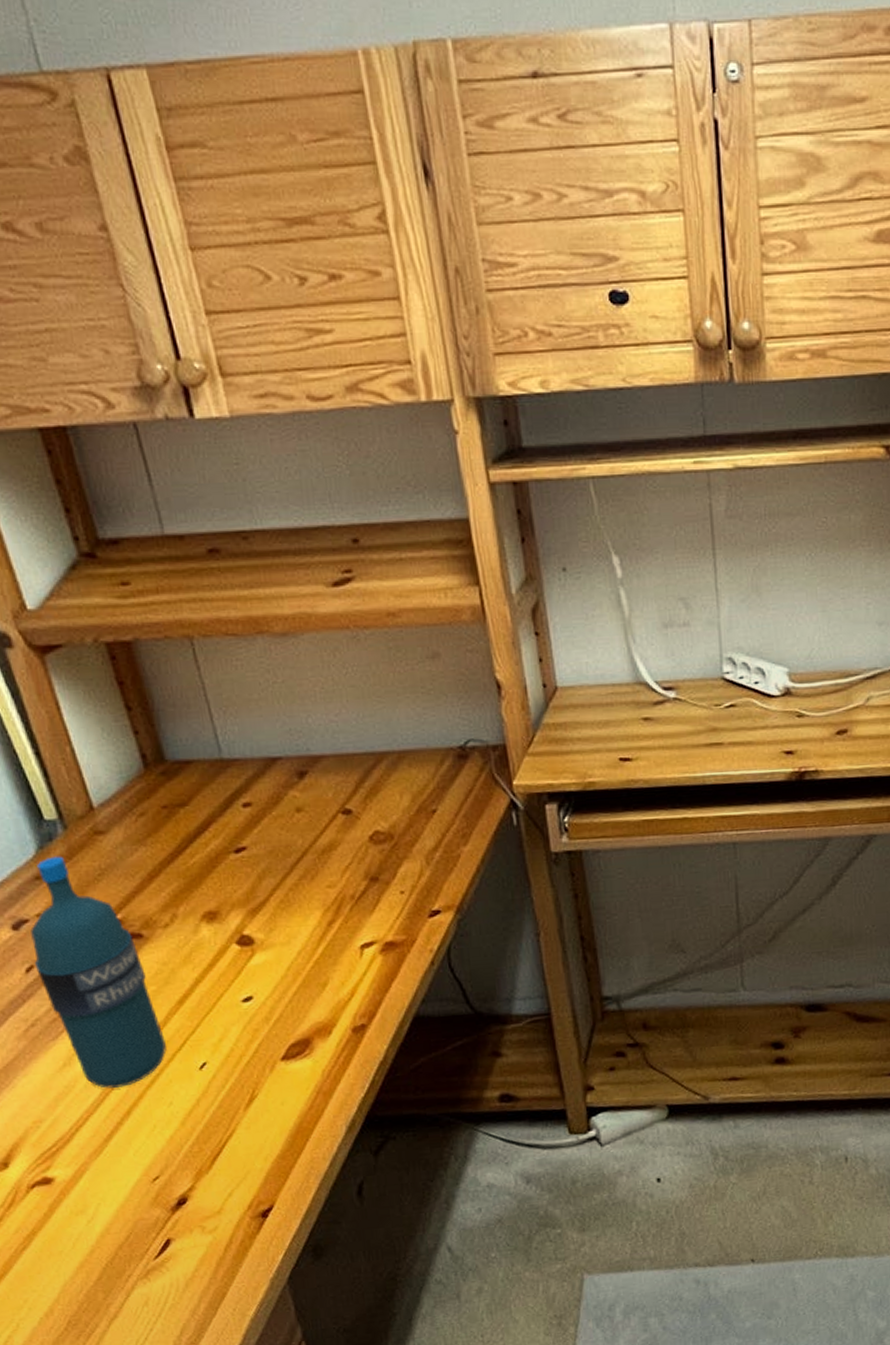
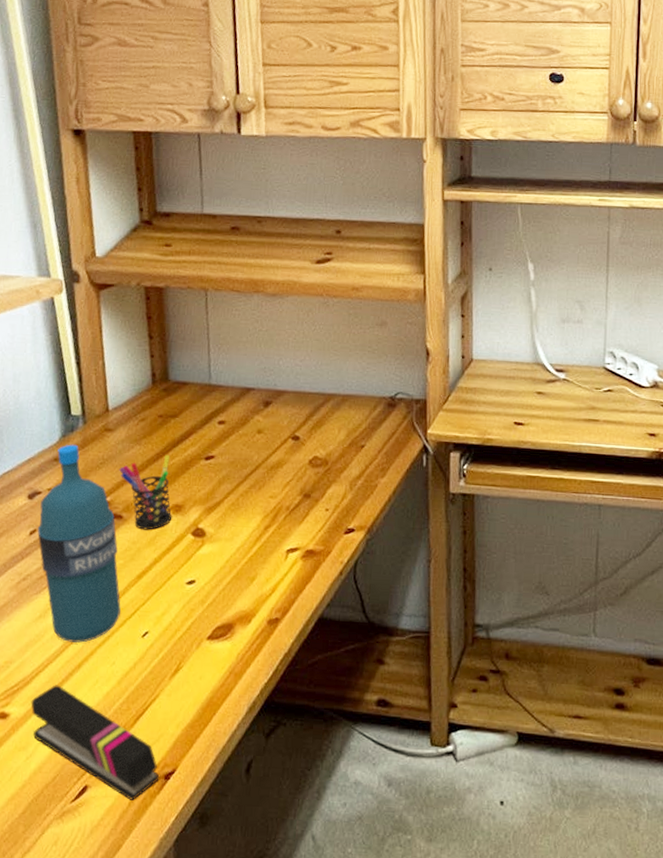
stapler: none [77,1137,256,1246] -> present [31,685,160,800]
pen holder: none [124,853,208,947] -> present [119,454,172,530]

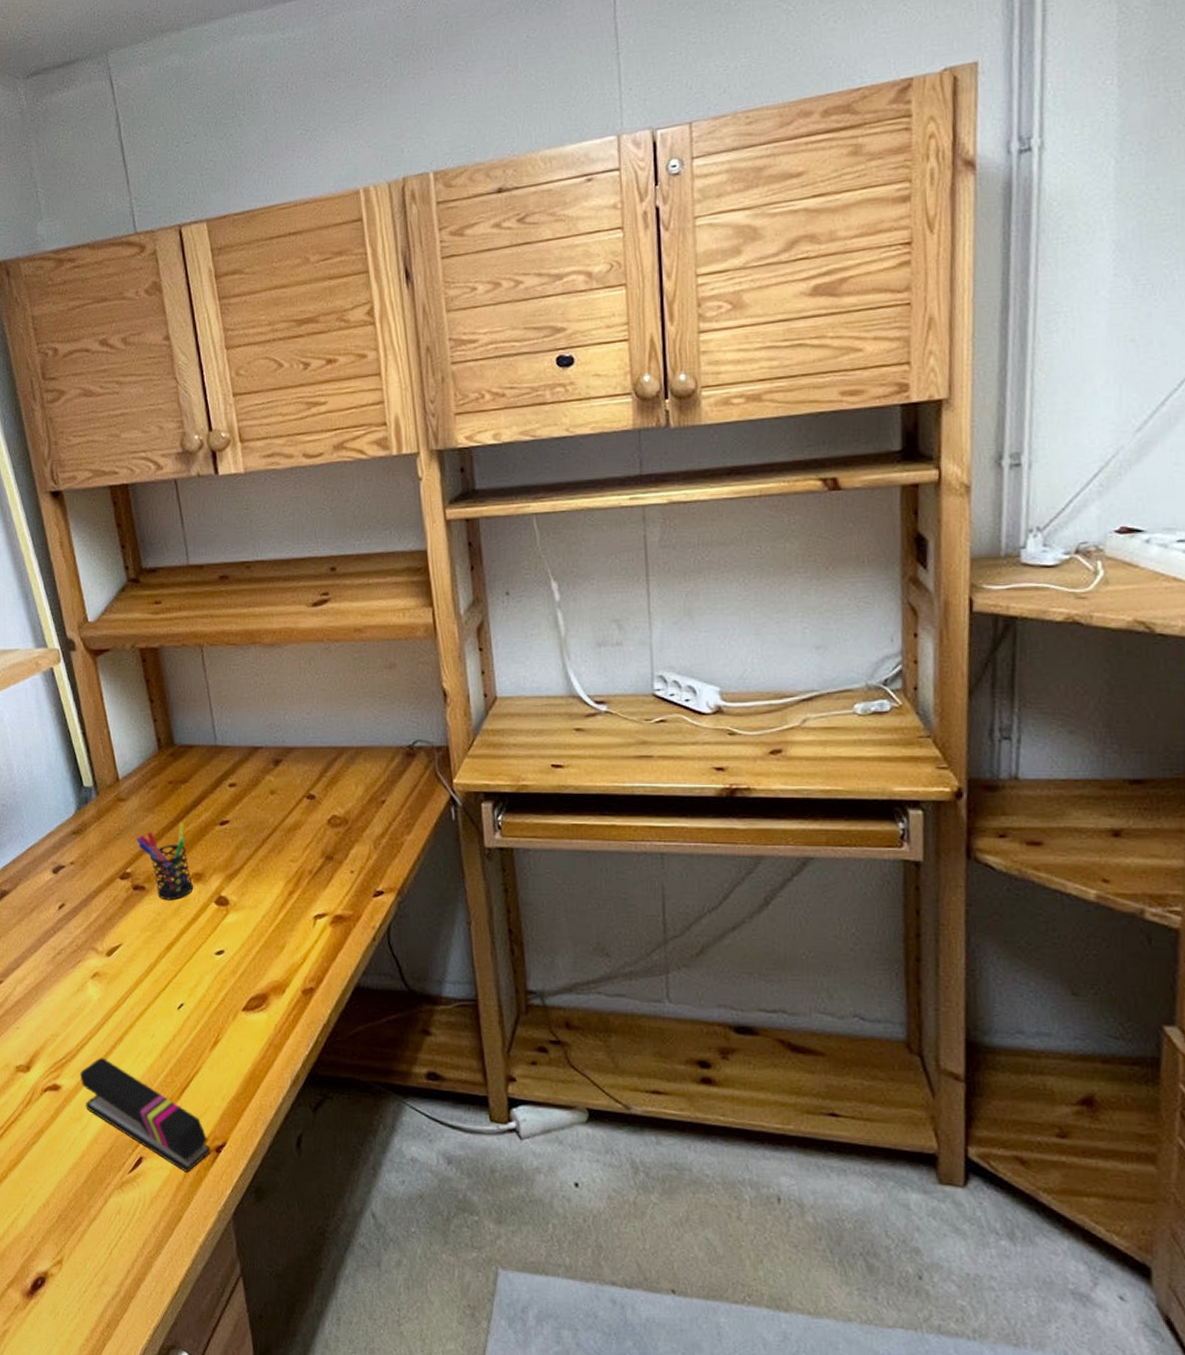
water bottle: present [37,444,121,643] -> none [65,816,154,1016]

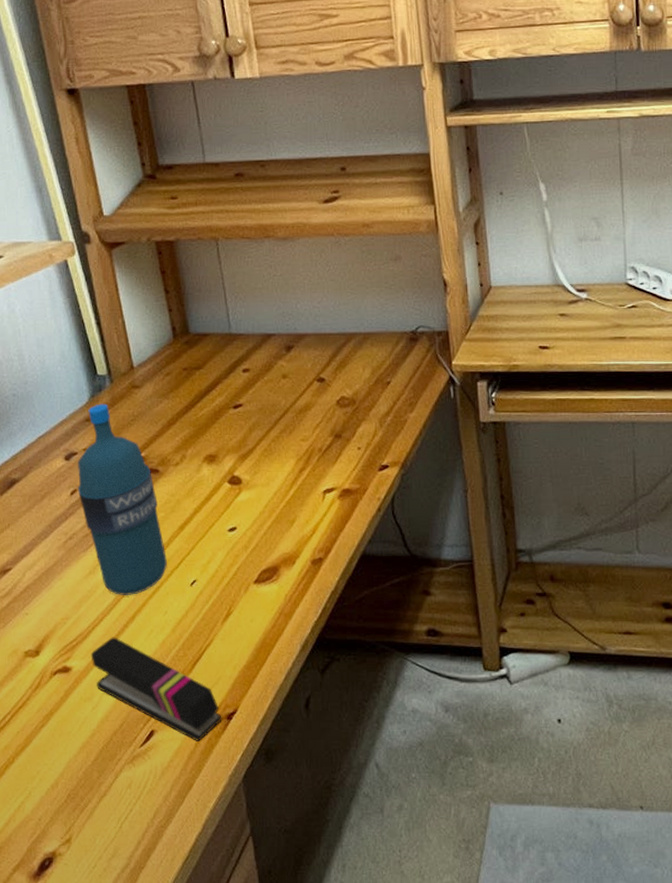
water bottle: none [65,816,154,1016] -> present [77,403,167,595]
pen holder: present [136,821,194,900] -> none [150,406,207,482]

